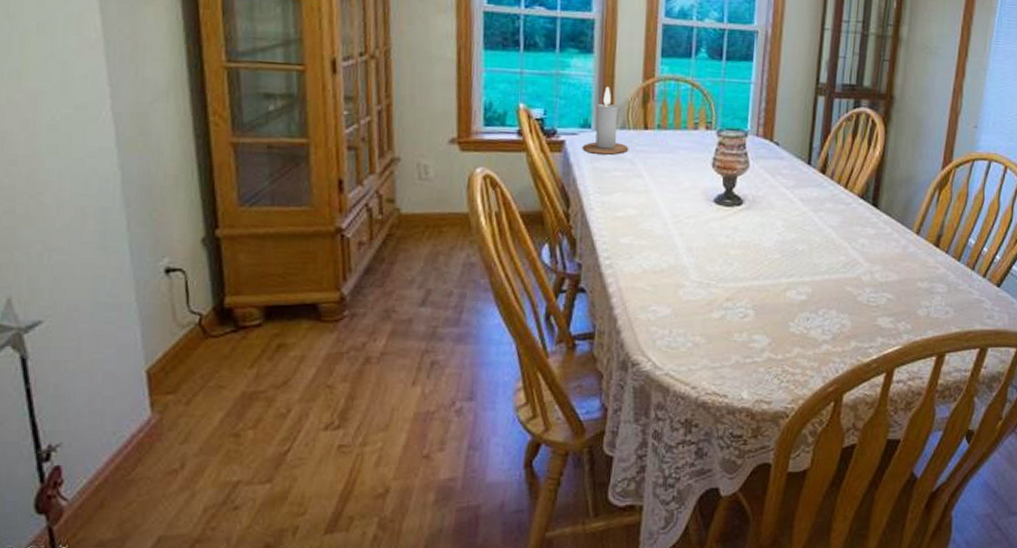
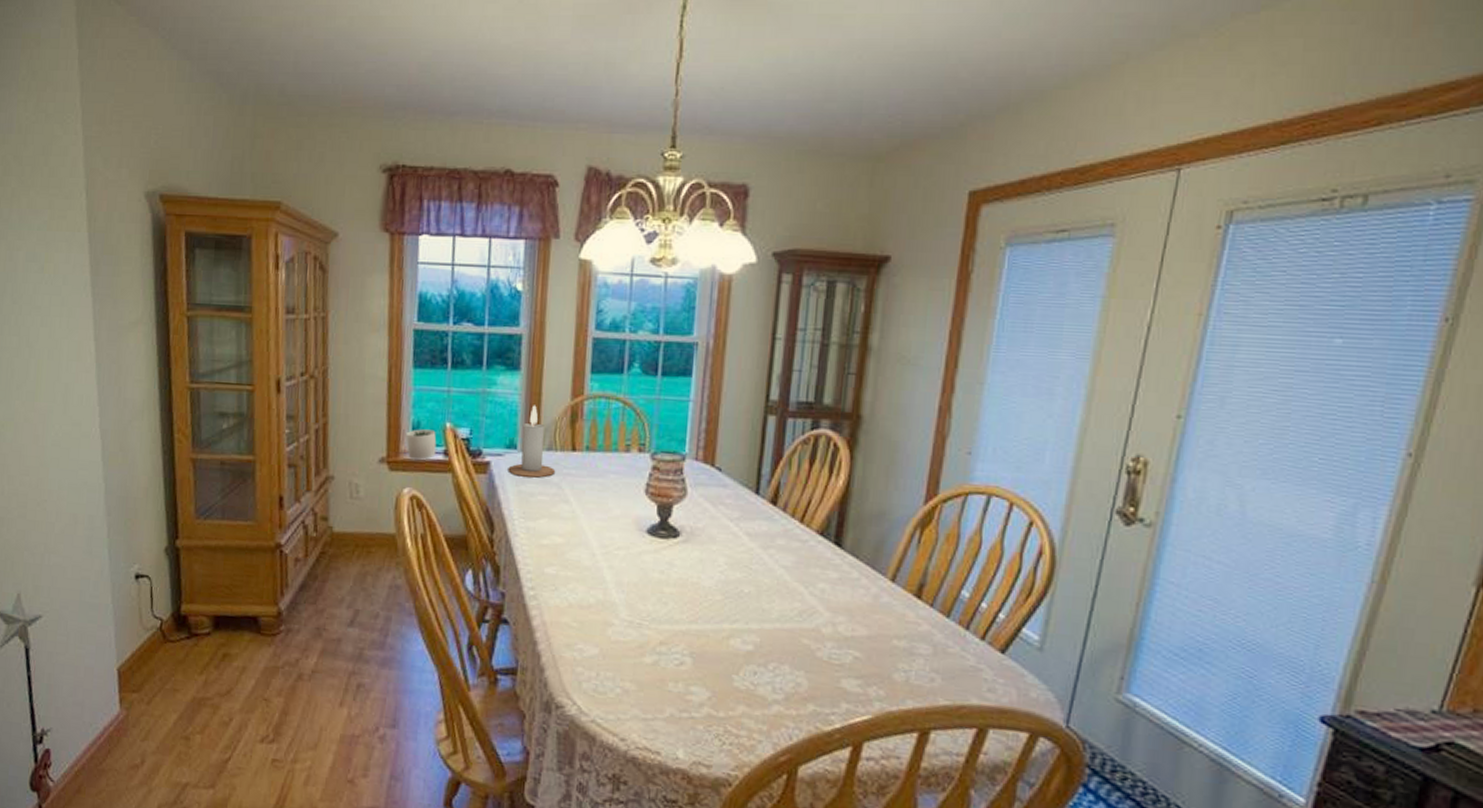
planter: none [478,110,510,140] -> present [406,429,437,460]

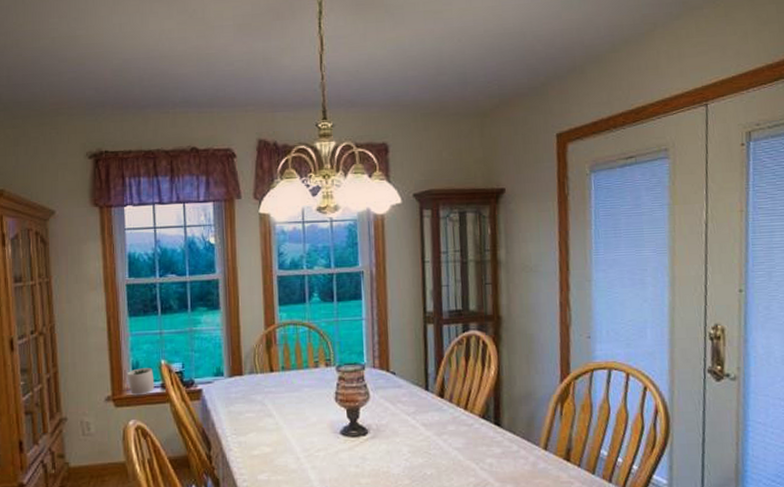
candle: present [508,405,556,478] -> none [217,337,258,399]

